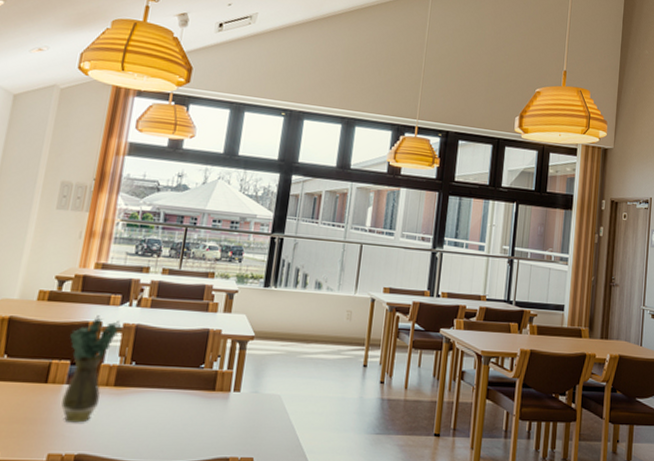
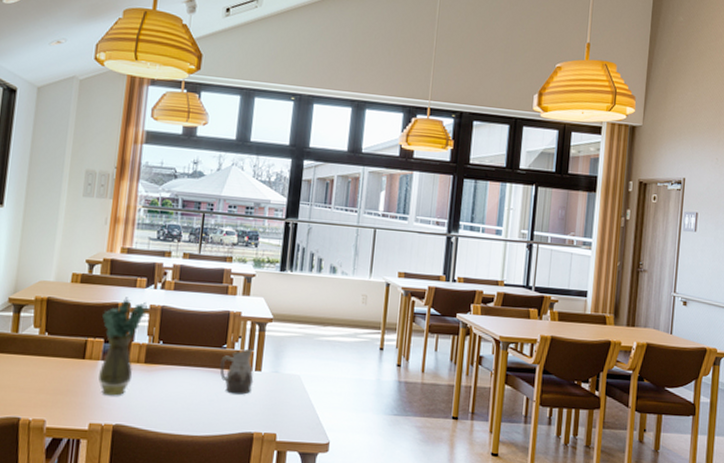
pitcher: none [196,368,234,417] -> present [219,348,254,395]

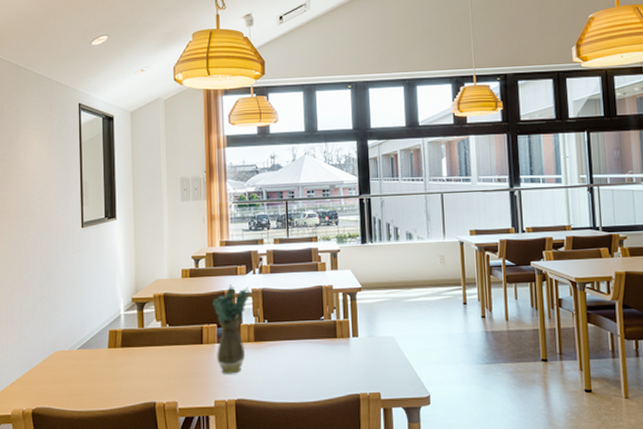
pitcher: present [219,348,254,395] -> none [320,317,353,360]

